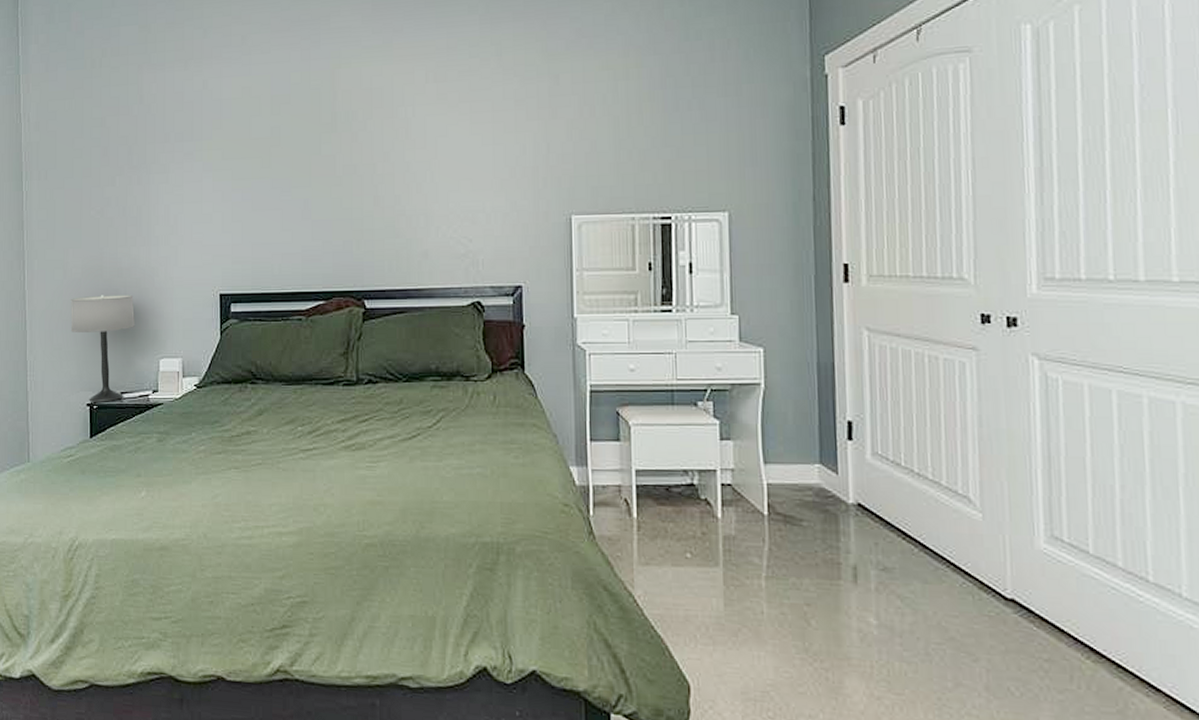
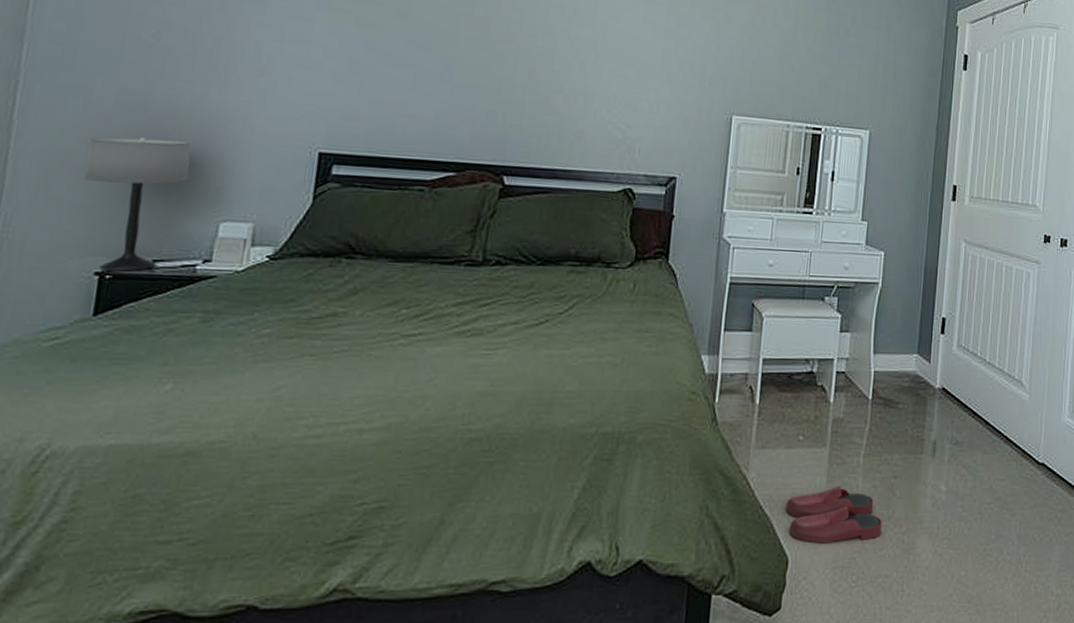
slippers: none [680,610,798,673] -> present [785,486,882,544]

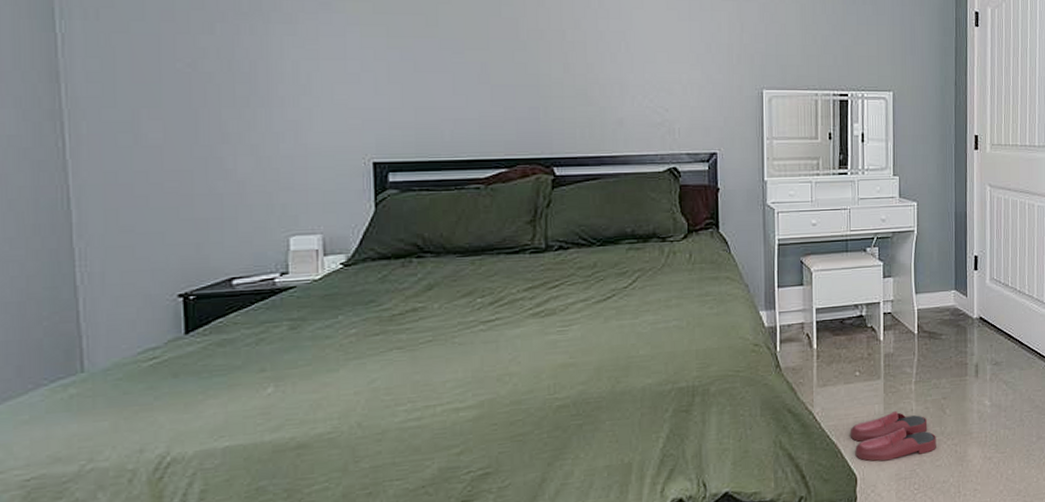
table lamp: present [82,136,192,273] -> none [147,164,252,293]

